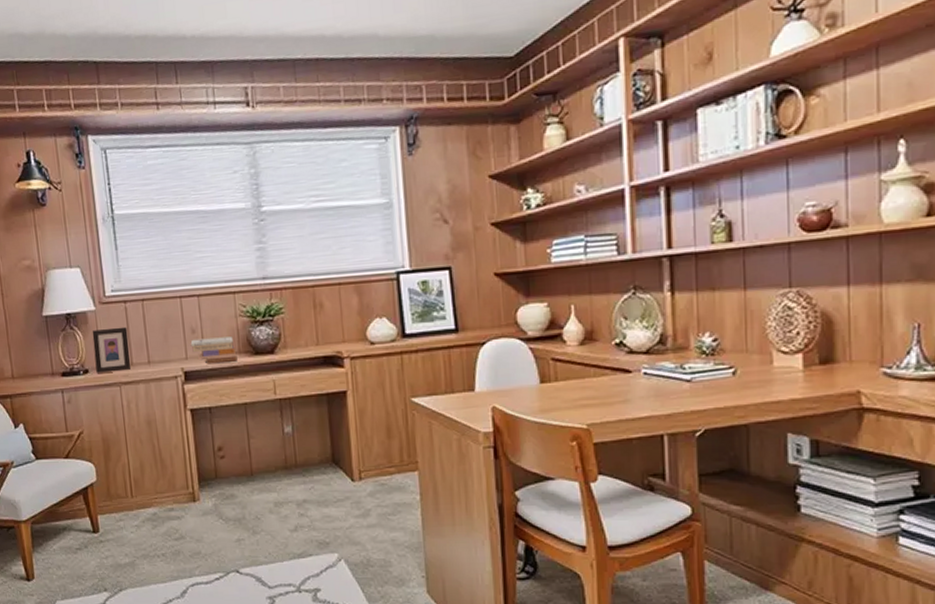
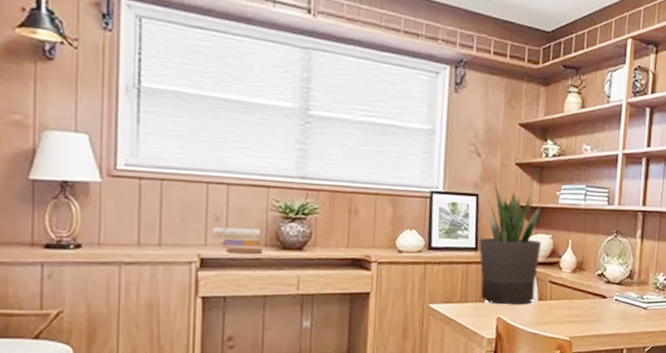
picture frame: present [92,326,132,374] -> none [92,203,139,251]
planter: none [459,251,536,391] -> present [479,183,543,304]

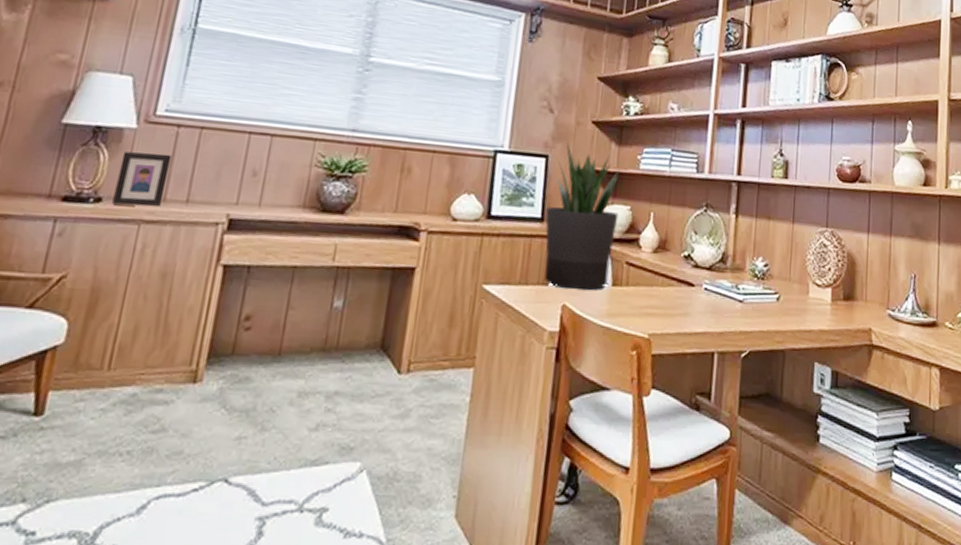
picture frame: none [92,203,139,251] -> present [112,152,172,207]
books: present [212,227,263,254] -> none [246,183,300,216]

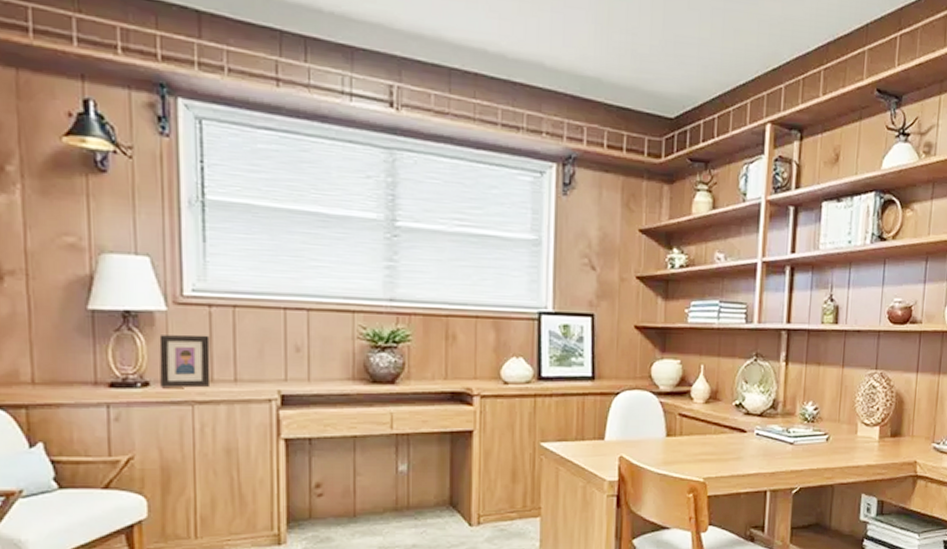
planter: present [544,143,622,290] -> none [596,300,670,441]

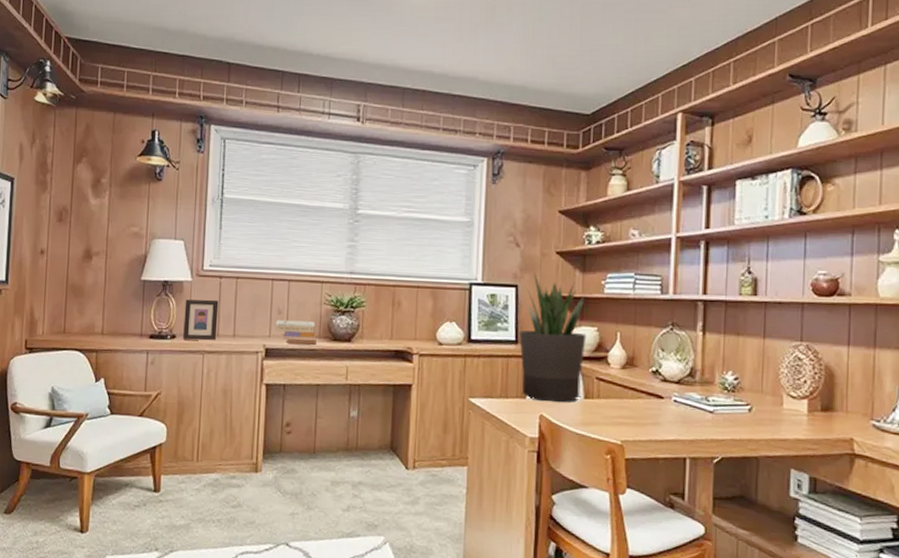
books: none [292,359,350,390] -> present [275,319,317,345]
planter: none [596,300,670,441] -> present [519,273,587,402]

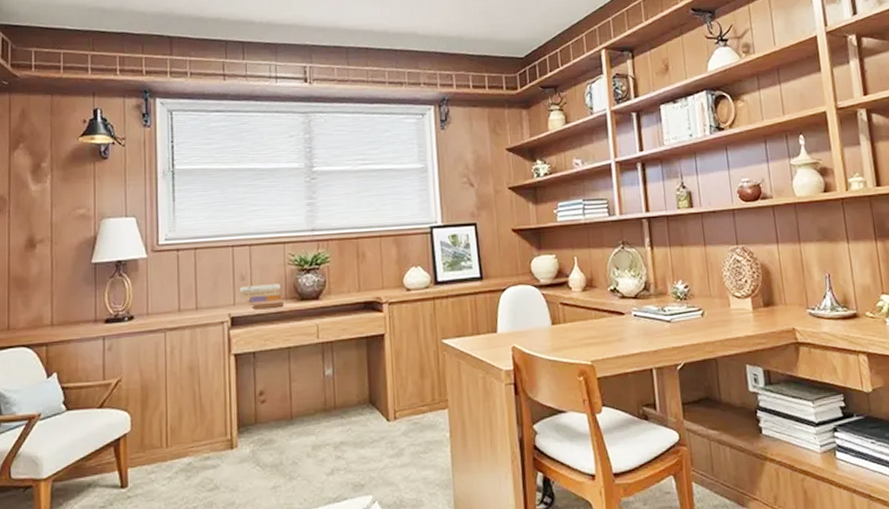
picture frame: present [183,299,219,341] -> none [141,274,178,321]
planter: present [519,273,587,402] -> none [483,210,547,333]

